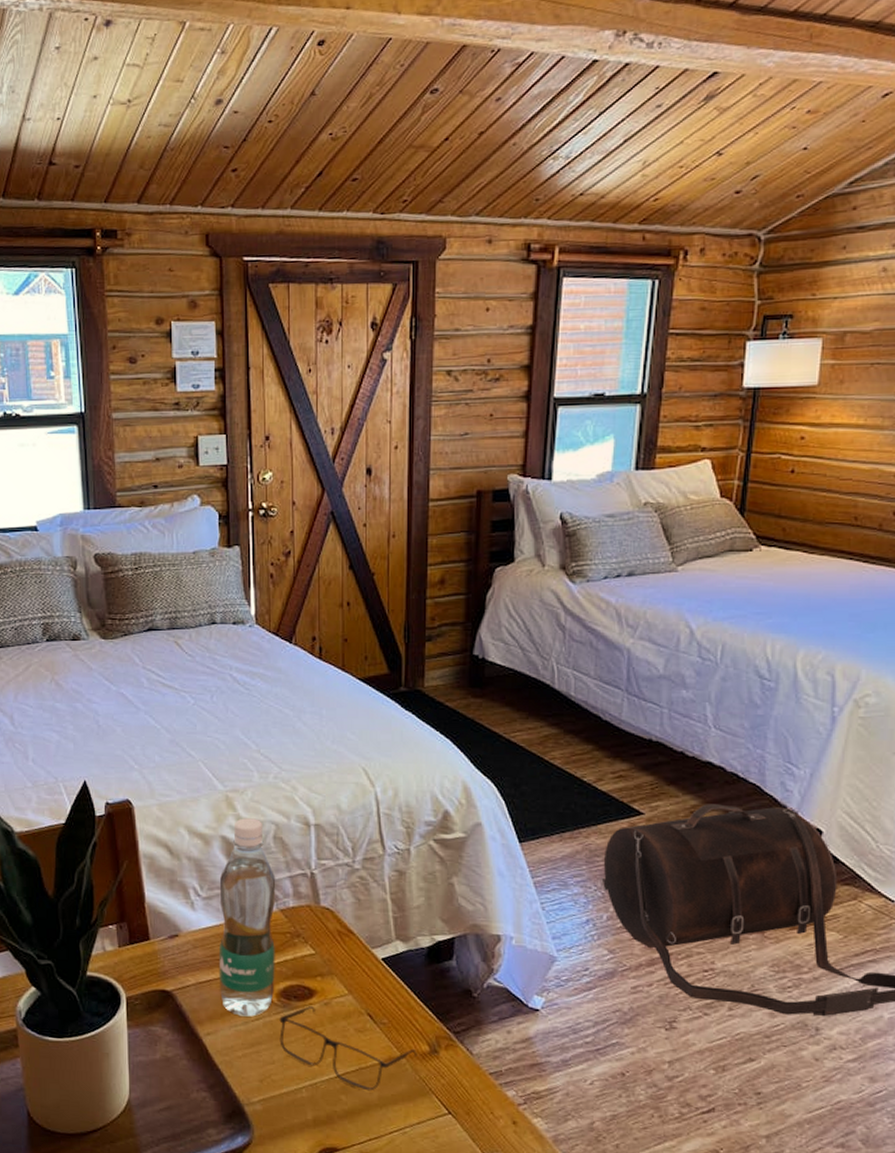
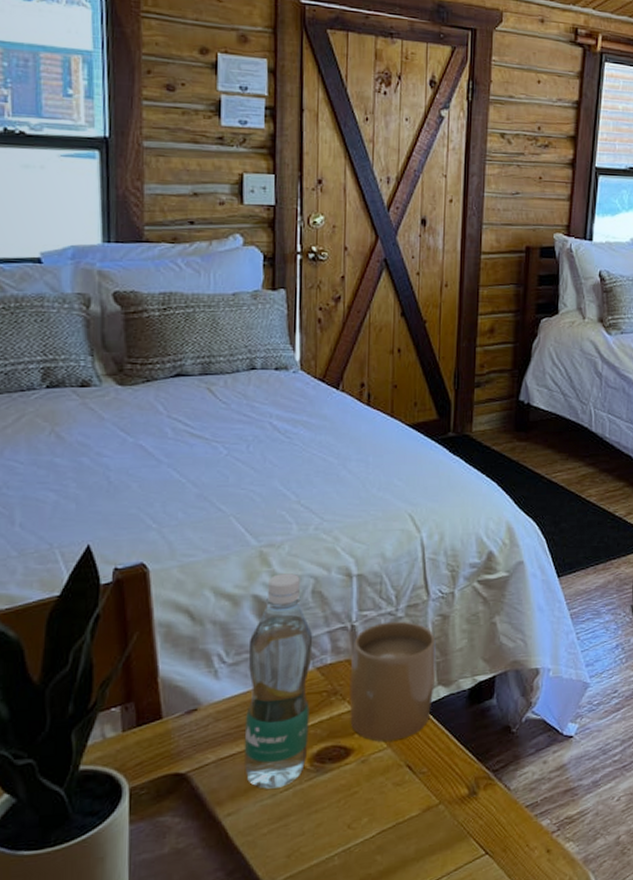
eyeglasses: present [279,1006,417,1091] -> none [311,766,456,846]
mug: none [311,872,394,988] -> present [349,621,437,741]

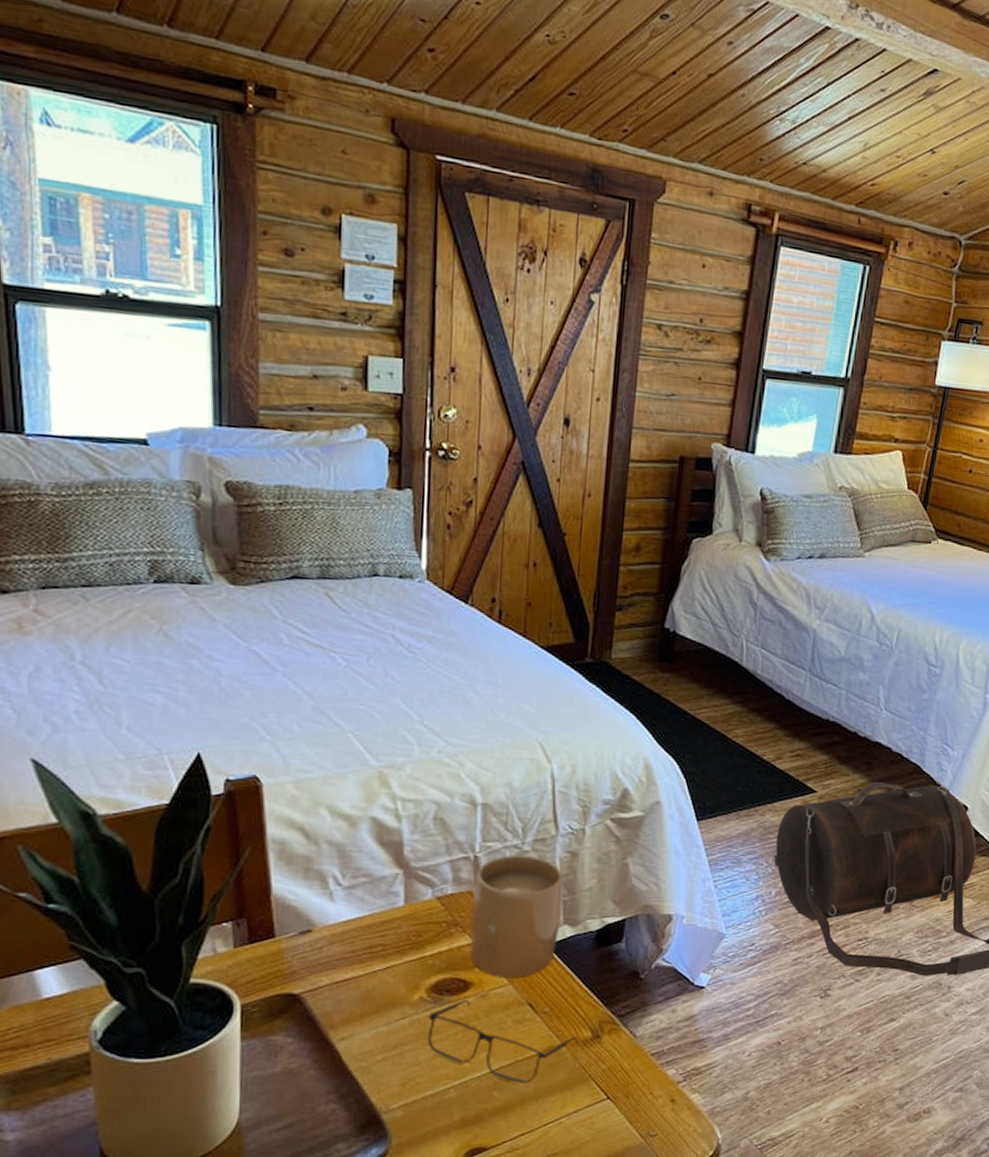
bottle: present [243,573,313,789] -> none [358,797,434,1016]
eyeglasses: none [311,766,456,846] -> present [427,1000,579,1084]

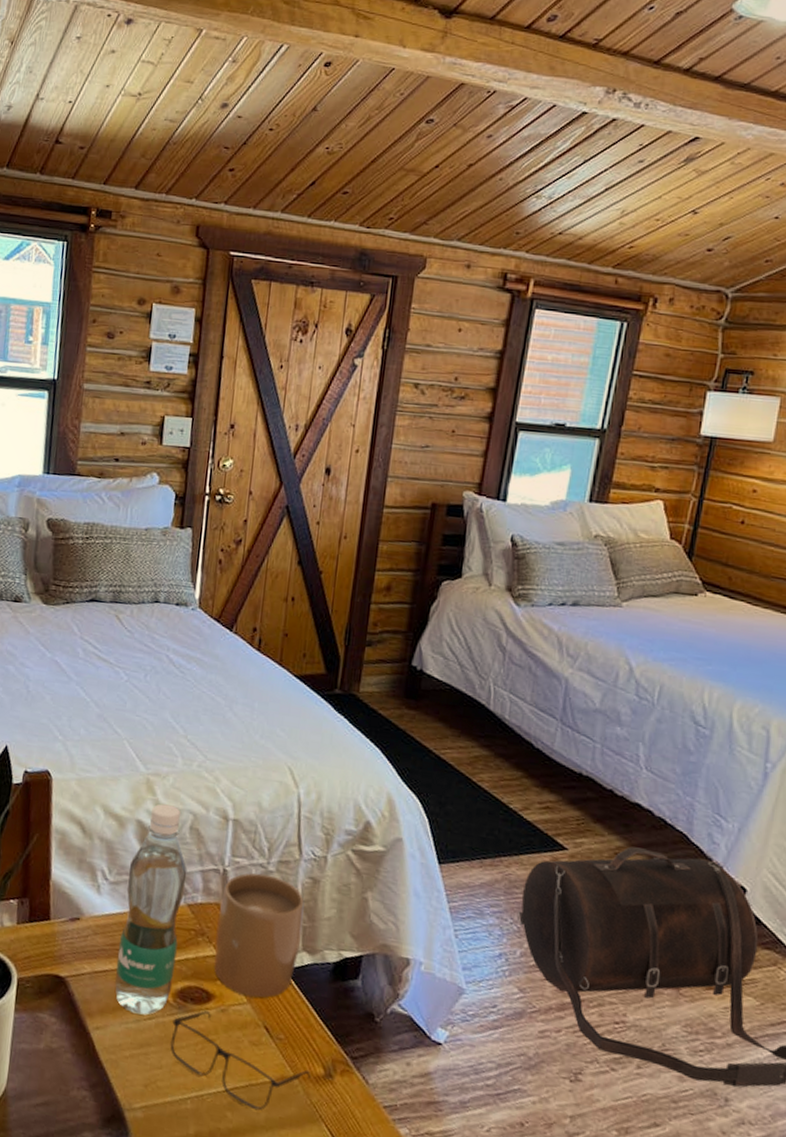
bottle: none [358,797,434,1016] -> present [114,803,188,1016]

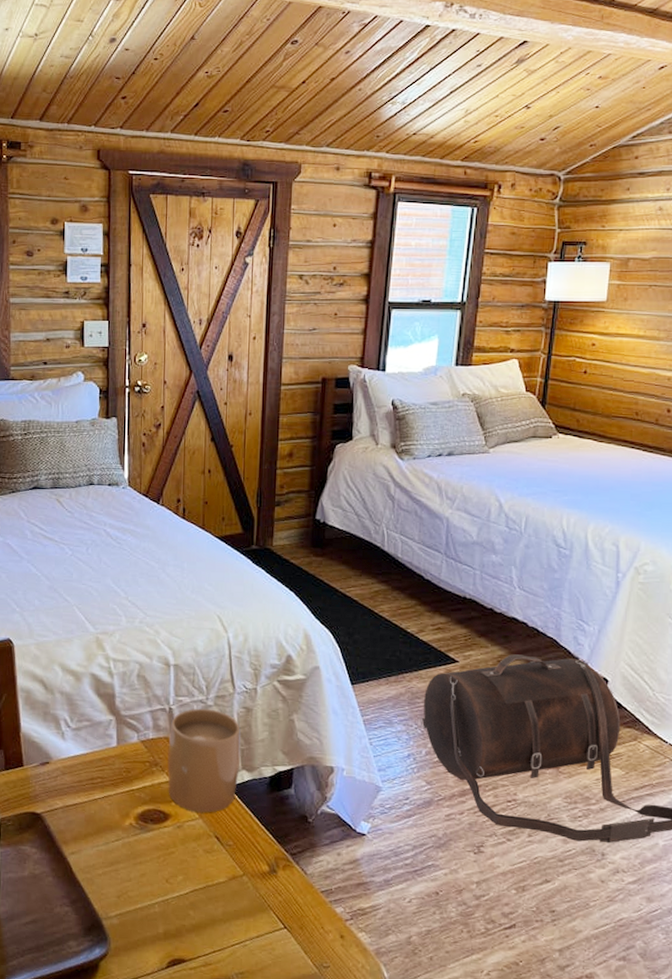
bottle: present [114,803,188,1016] -> none [84,657,138,838]
eyeglasses: present [170,1011,311,1111] -> none [136,829,258,907]

